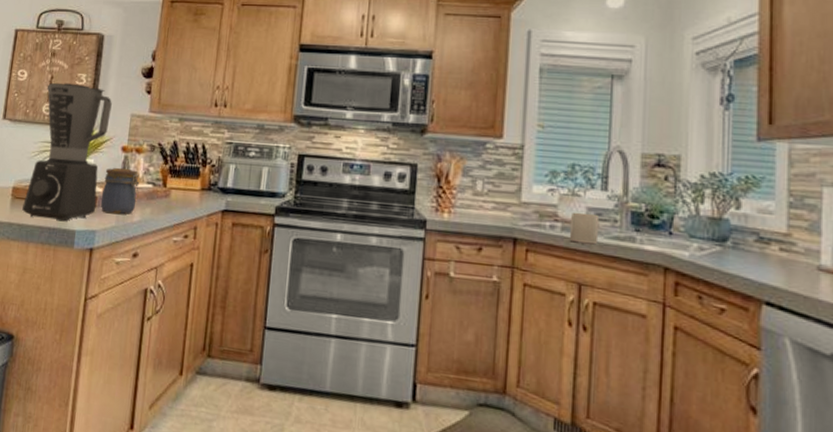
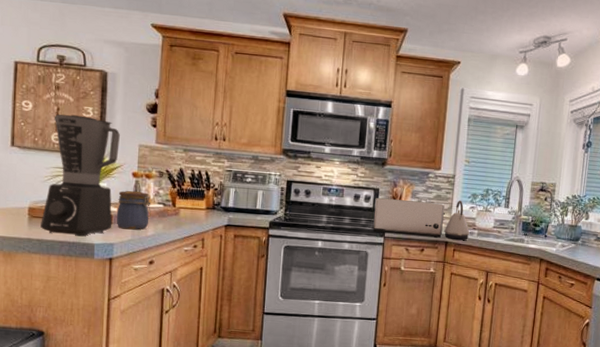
toaster: none [408,175,511,234] -> present [371,197,445,239]
kettle: none [511,179,550,238] -> present [444,200,470,241]
mug: present [569,212,600,245] -> none [482,222,503,245]

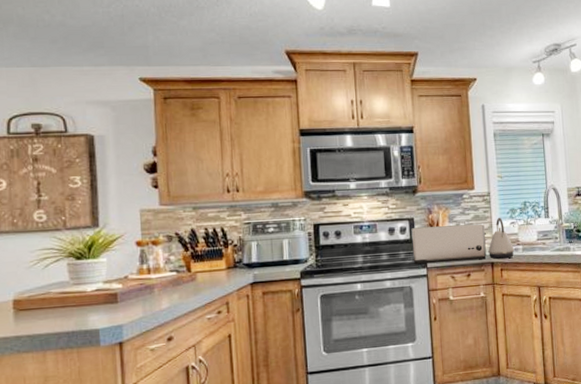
blender: present [40,113,120,237] -> none [30,187,118,327]
jar: present [116,190,151,230] -> none [121,261,163,307]

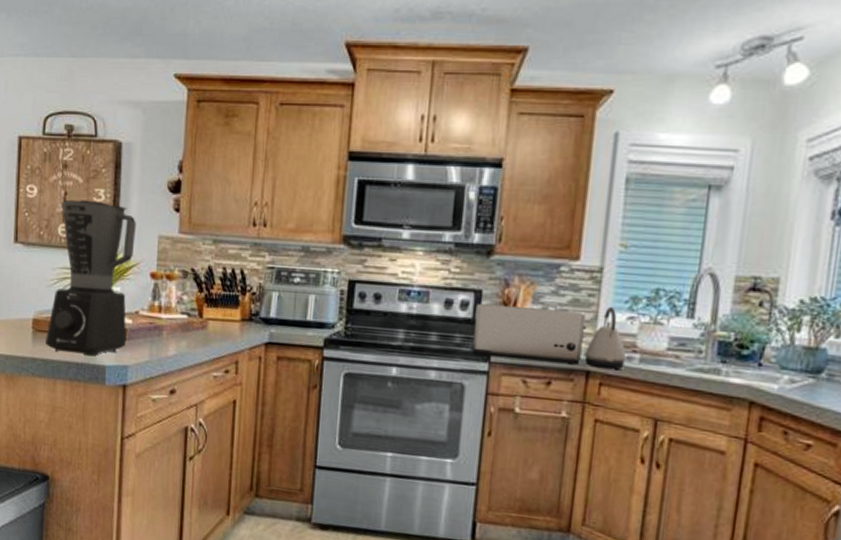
blender: none [30,187,118,327] -> present [46,199,136,356]

